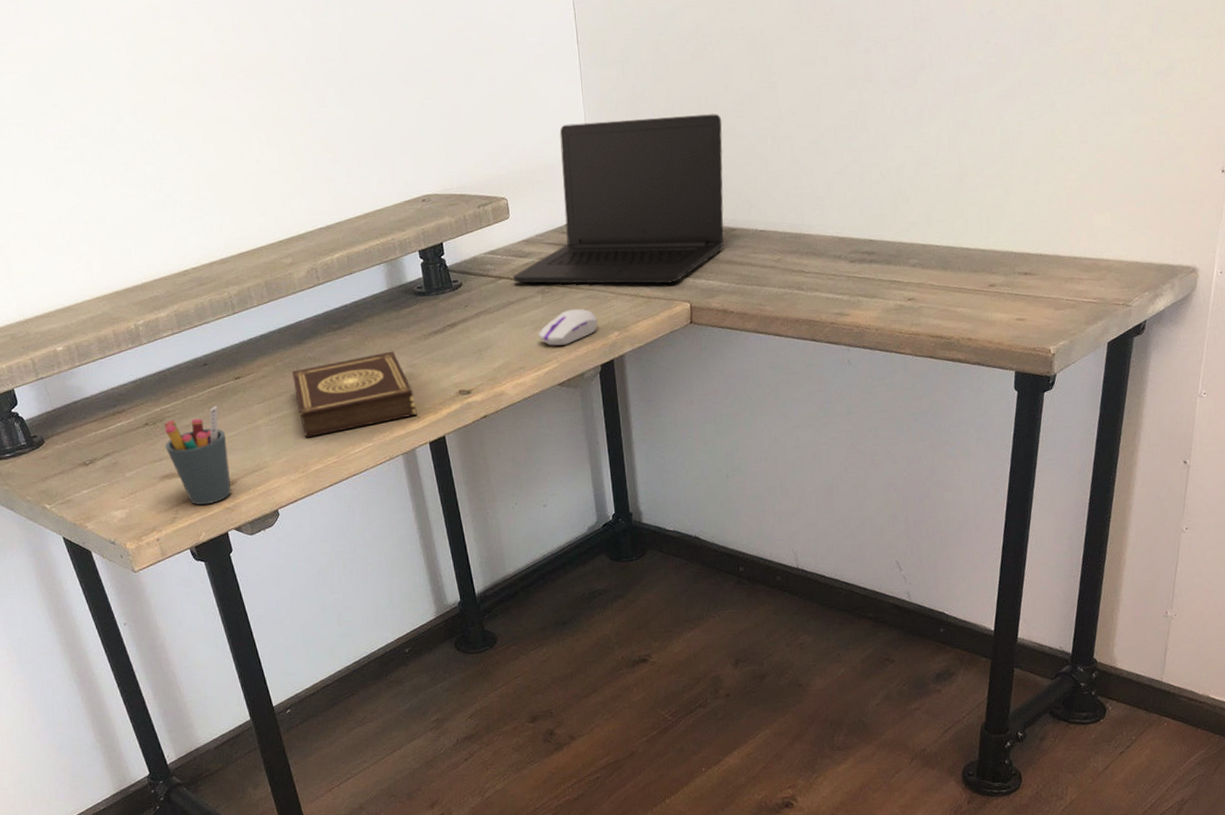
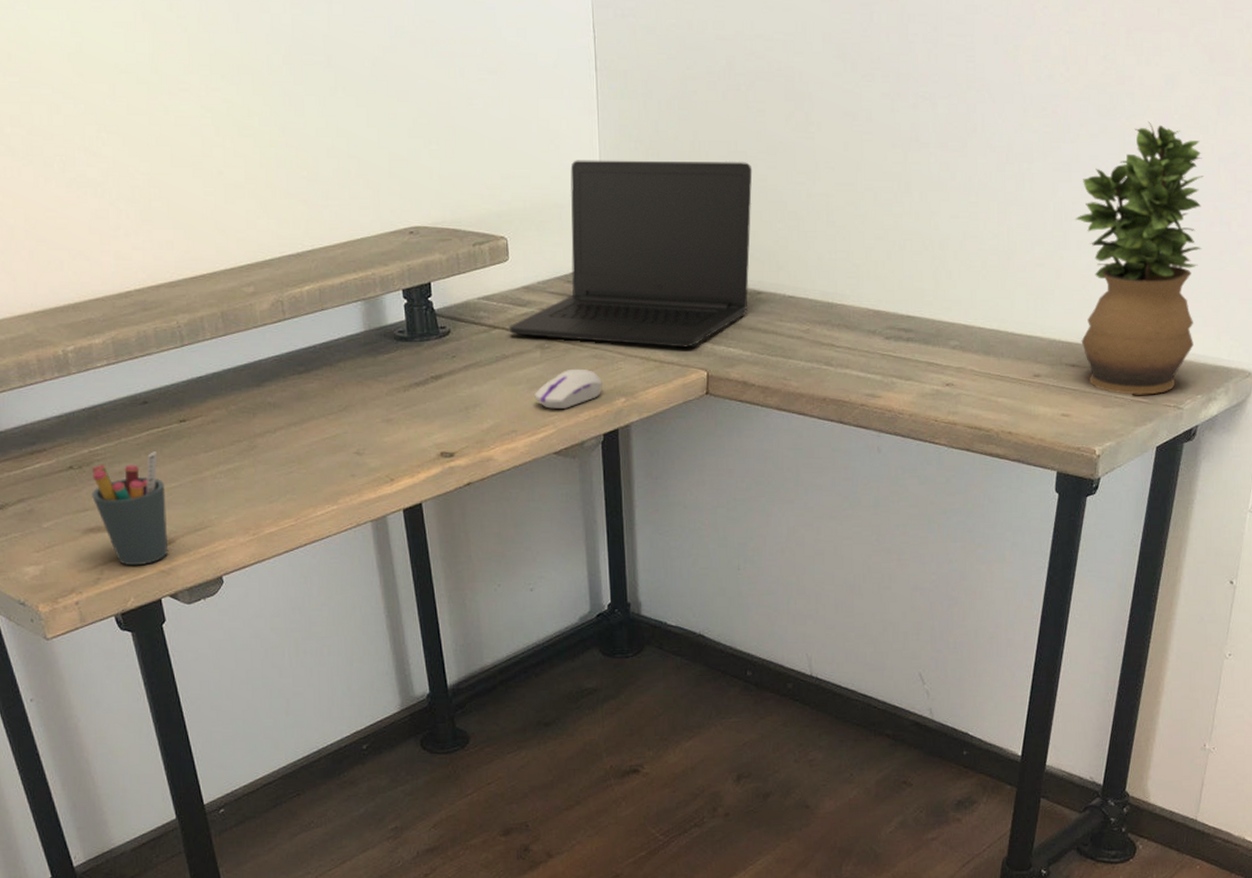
book: present [292,351,417,438] -> none [248,402,391,495]
potted plant: none [1021,44,1142,297] -> present [1075,121,1204,395]

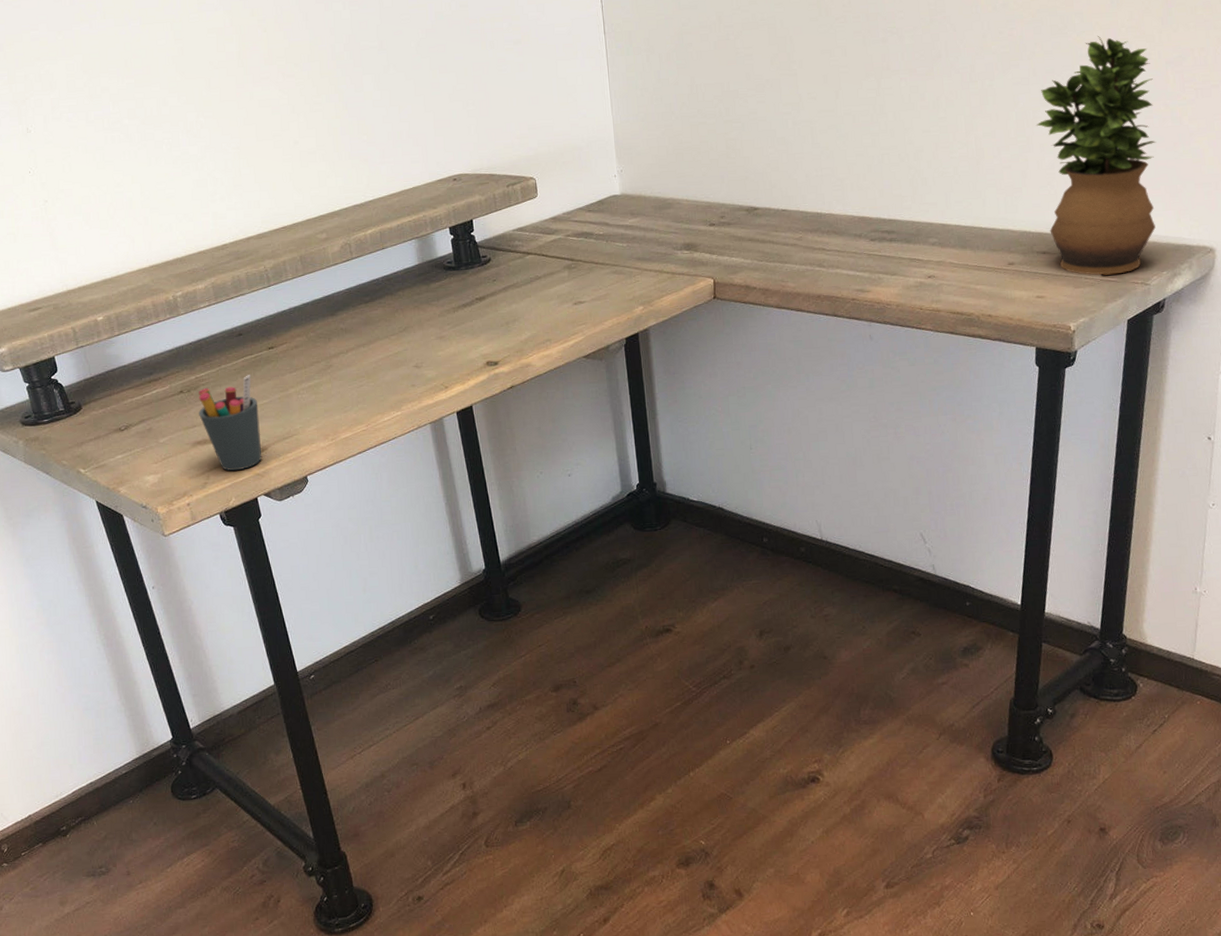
laptop: present [509,160,753,348] -> none [540,99,747,260]
computer mouse: present [534,368,602,409] -> none [564,283,623,319]

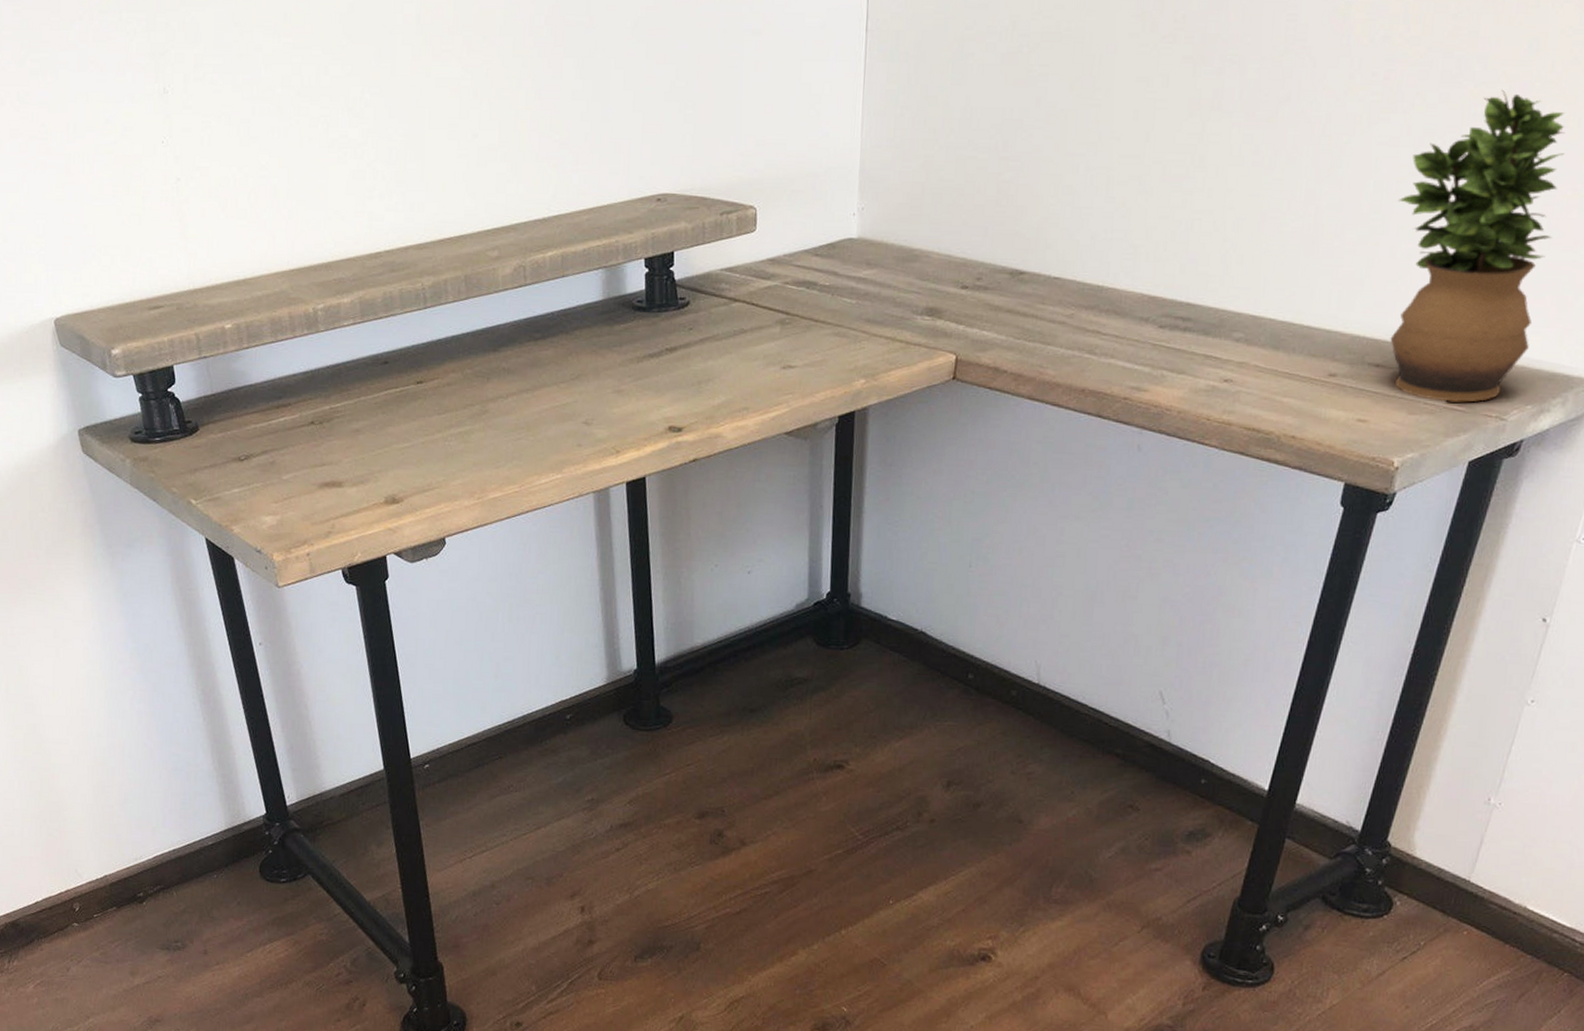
pen holder: present [198,375,262,471] -> none [329,411,398,522]

